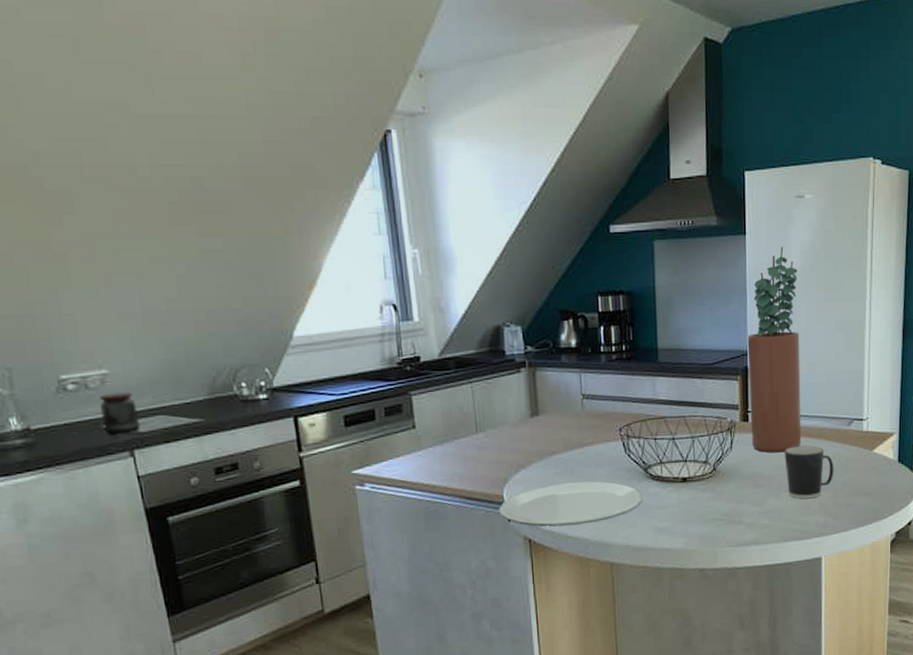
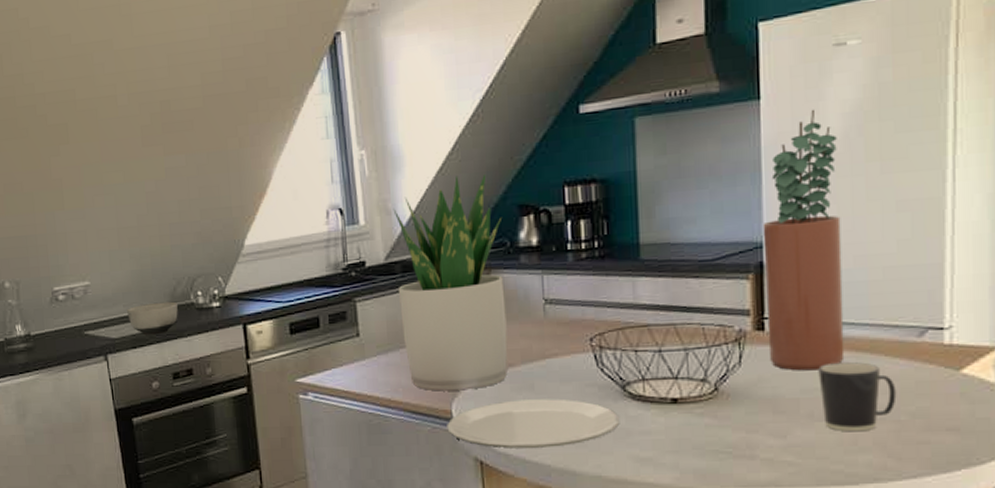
jar: present [99,392,141,438] -> none [82,301,114,344]
bowl: none [157,393,220,429] -> present [127,301,179,336]
planter: none [446,280,552,478] -> present [393,174,508,391]

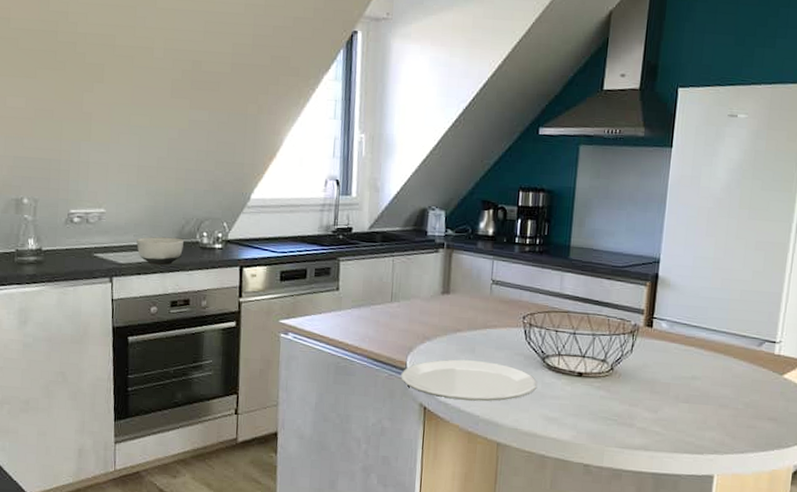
planter: present [393,174,508,391] -> none [375,168,468,347]
vase: present [762,109,845,371] -> none [653,161,722,363]
mug: present [818,362,897,432] -> none [685,359,738,414]

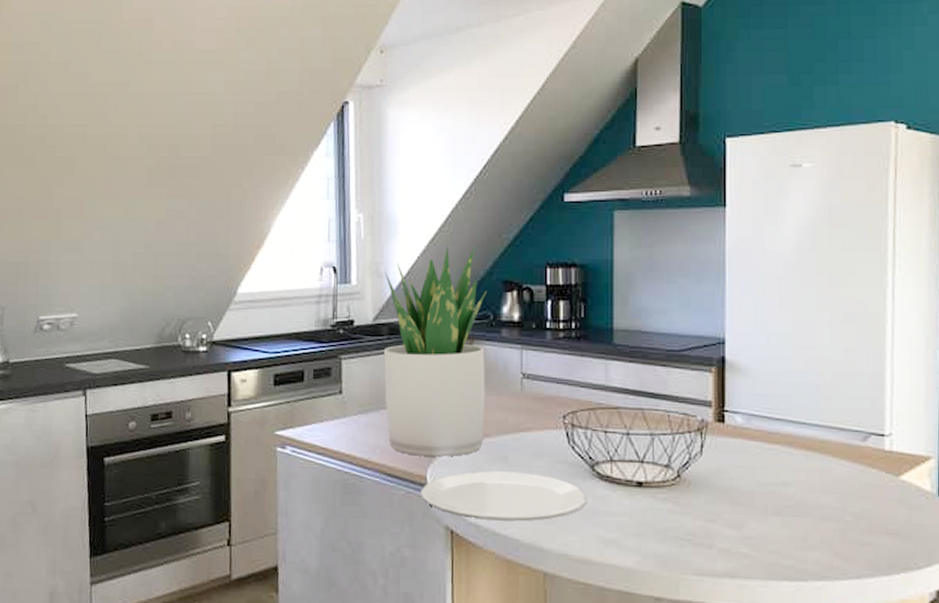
bowl: present [136,236,185,266] -> none [112,341,165,374]
planter: none [375,168,468,347] -> present [384,247,488,457]

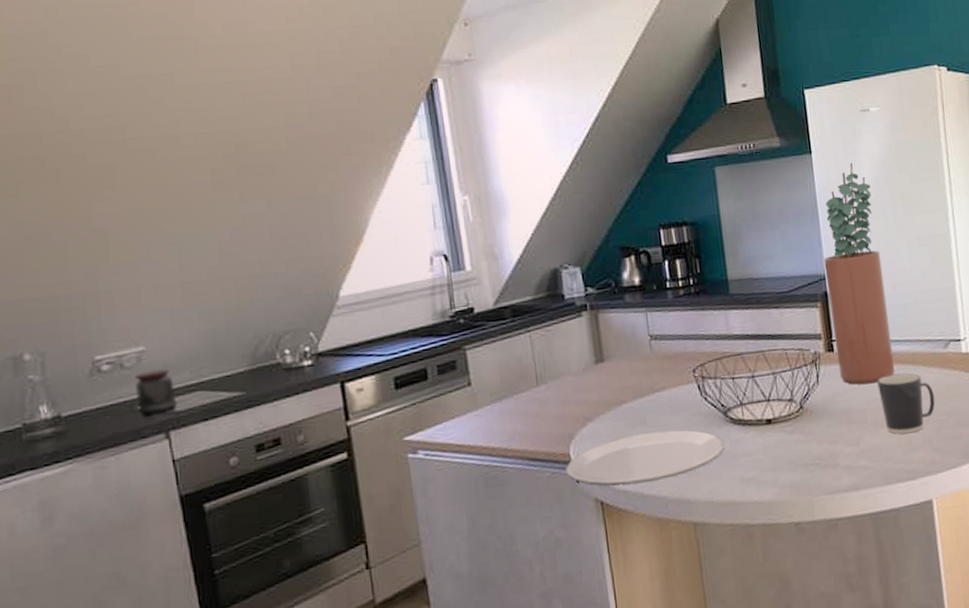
jar: none [65,335,96,377] -> present [134,368,178,420]
planter: present [384,247,488,457] -> none [499,219,621,436]
vase: none [725,220,797,465] -> present [823,162,895,385]
mug: none [772,460,843,529] -> present [877,373,935,434]

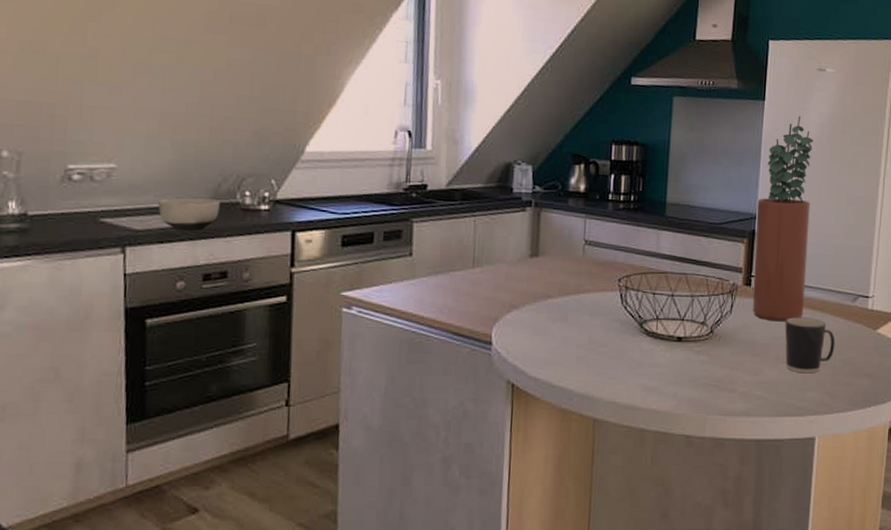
jar: present [134,368,178,420] -> none [100,187,138,233]
bowl: none [195,362,262,405] -> present [158,197,222,232]
plate: present [566,430,725,486] -> none [485,329,636,374]

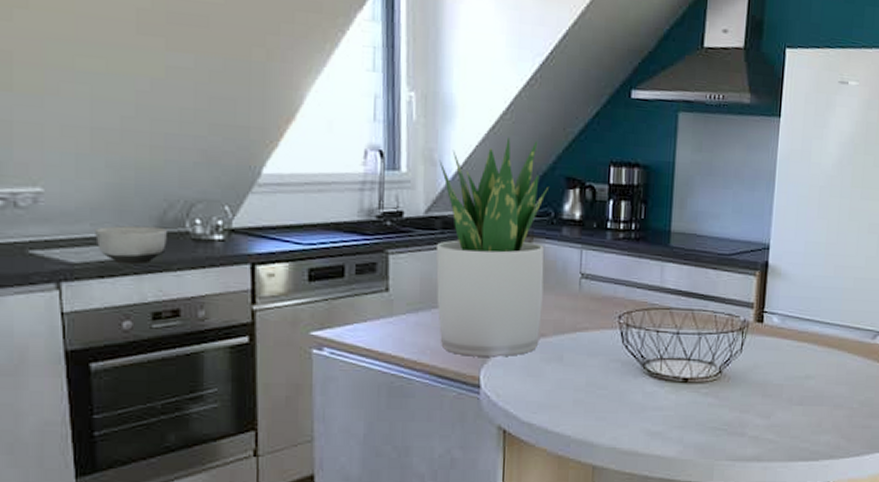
planter: none [454,119,558,317] -> present [436,137,550,357]
vase: present [752,115,813,322] -> none [764,134,833,361]
mug: present [785,317,835,374] -> none [799,356,853,416]

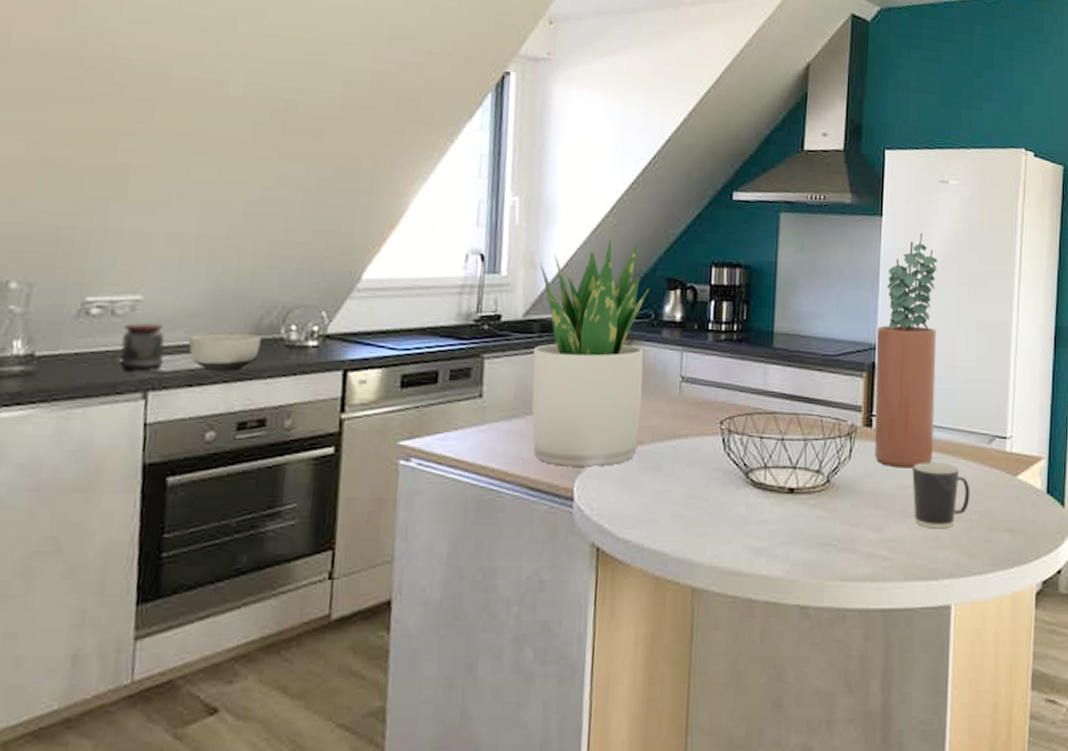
jar: none [27,214,73,267] -> present [120,322,165,376]
vase: none [764,134,833,361] -> present [874,232,938,468]
mug: none [799,356,853,416] -> present [912,463,970,529]

